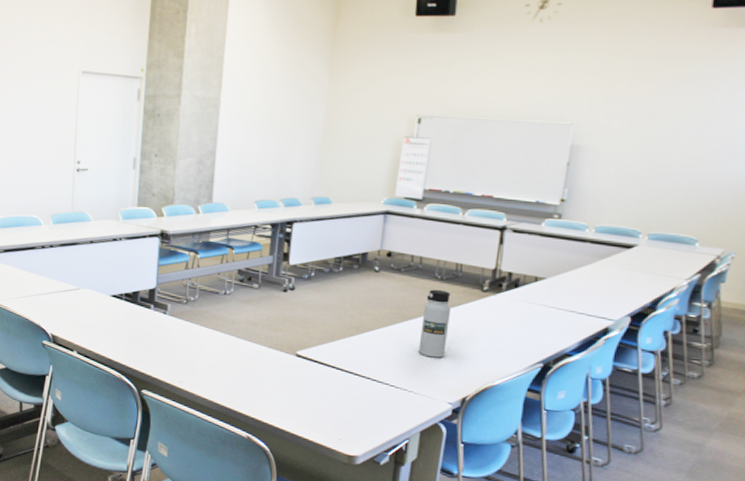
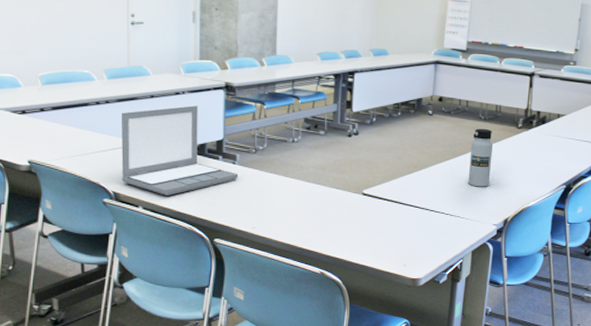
laptop: none [59,252,169,342] -> present [121,106,239,196]

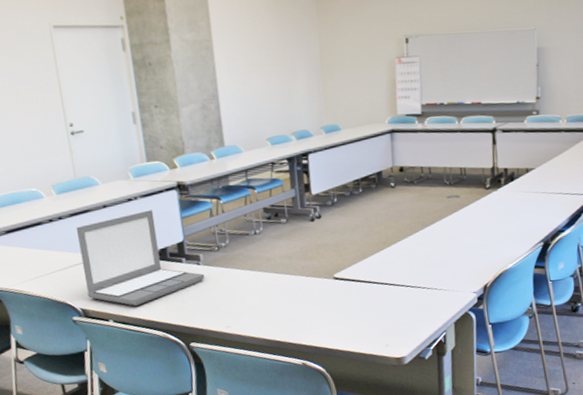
water bottle: present [468,128,494,187] -> none [439,194,464,256]

